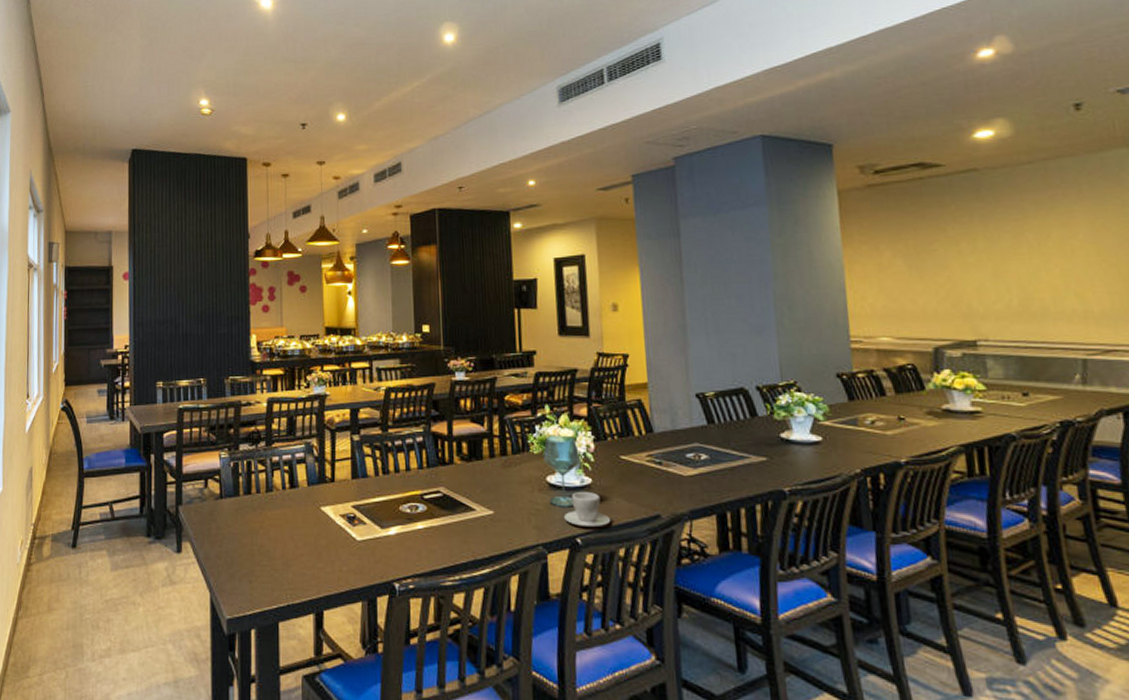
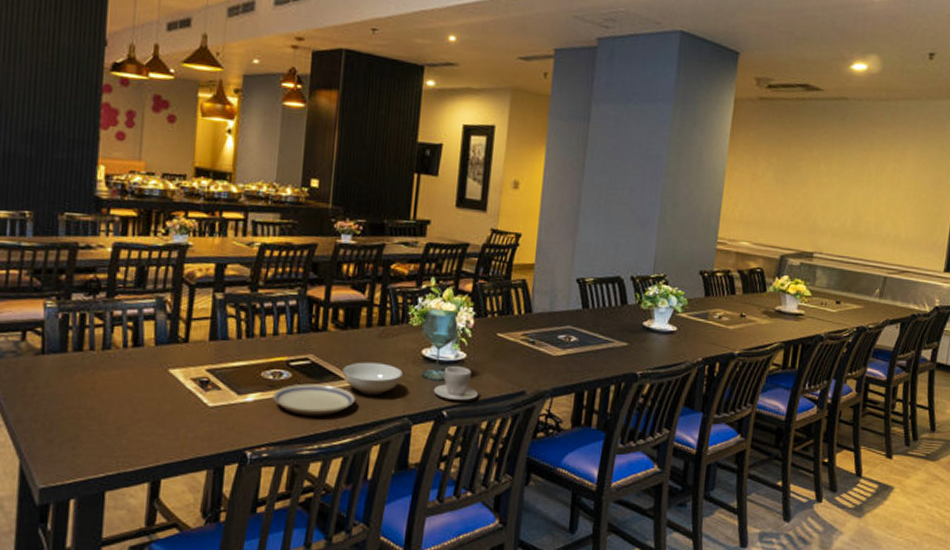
plate: none [412,515,489,547] -> present [272,383,356,416]
bowl: none [473,492,531,525] -> present [342,362,403,396]

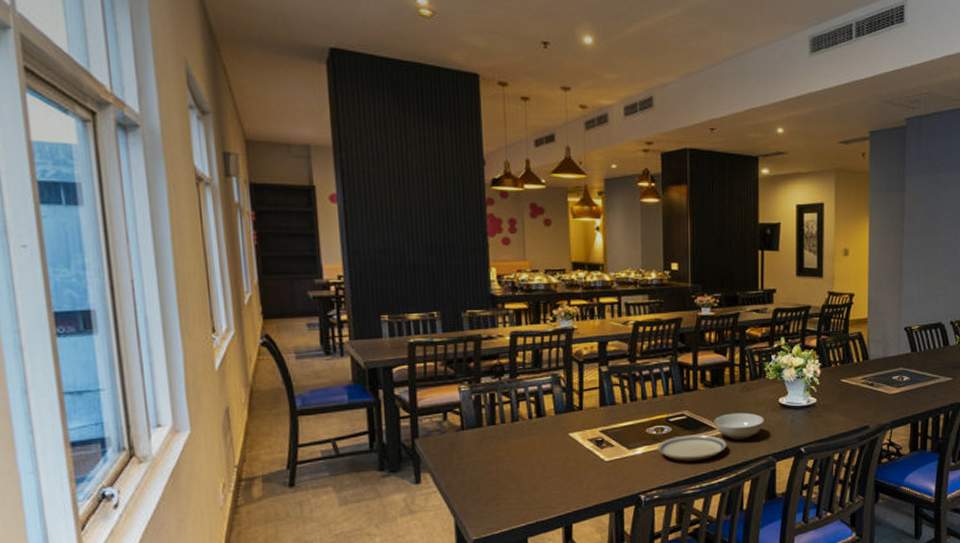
wine glass: present [421,308,459,381] -> none [777,363,809,423]
teacup: present [433,366,479,401] -> none [791,410,830,439]

